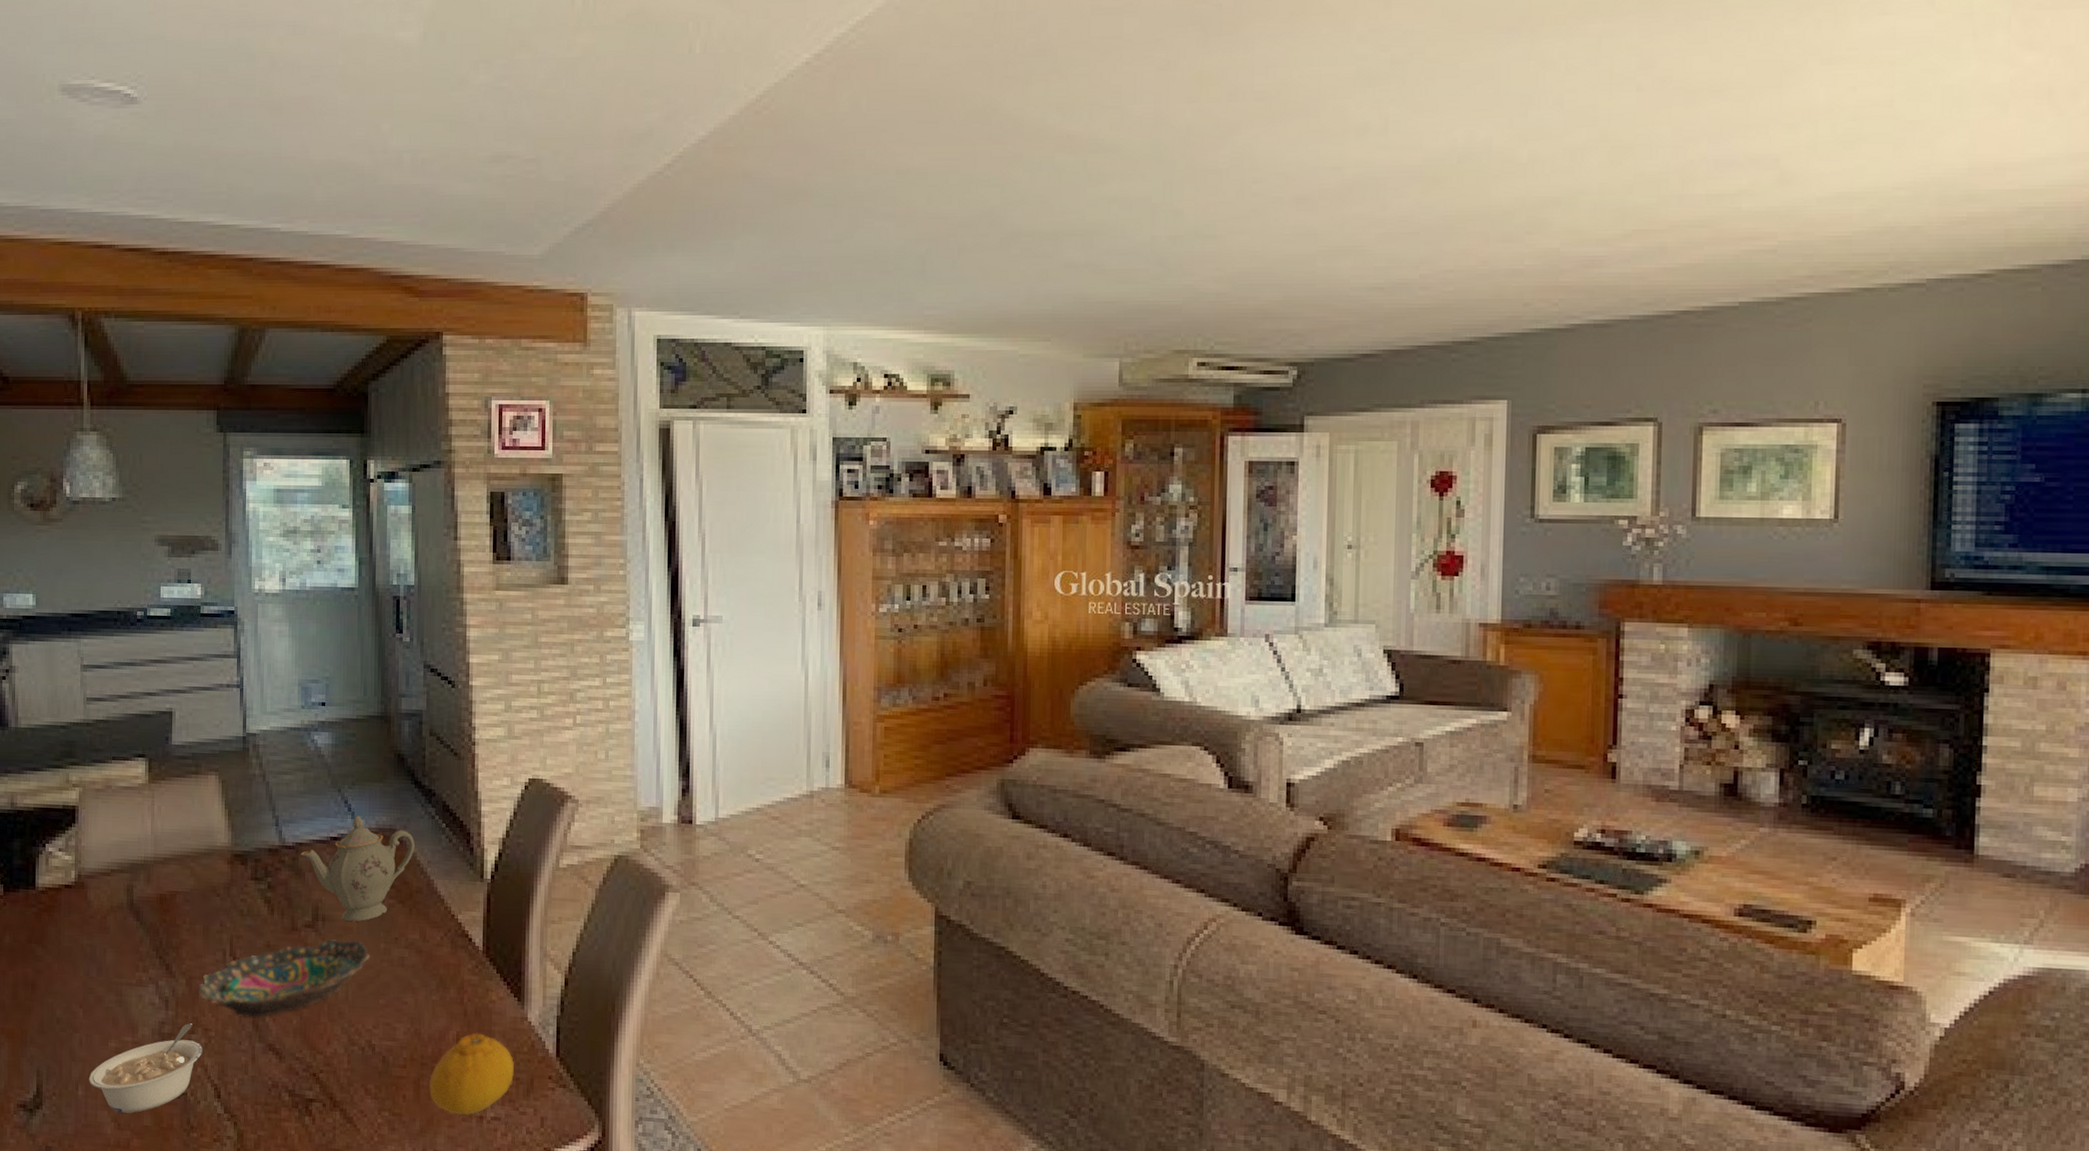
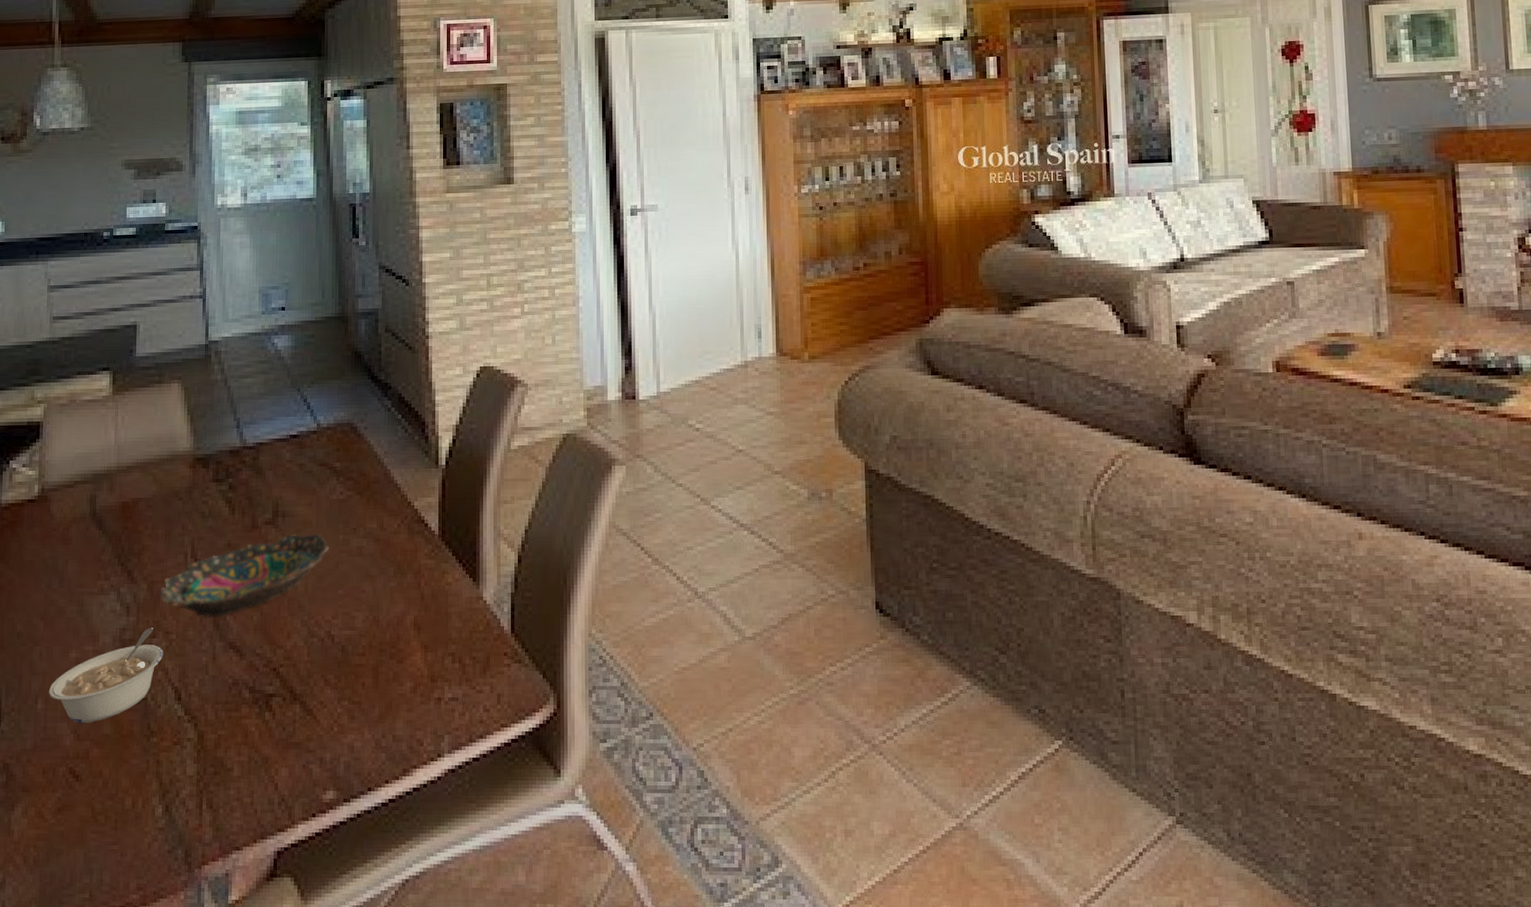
teapot: present [301,816,415,922] -> none [262,413,372,516]
fruit: present [429,1032,514,1116] -> none [388,615,470,699]

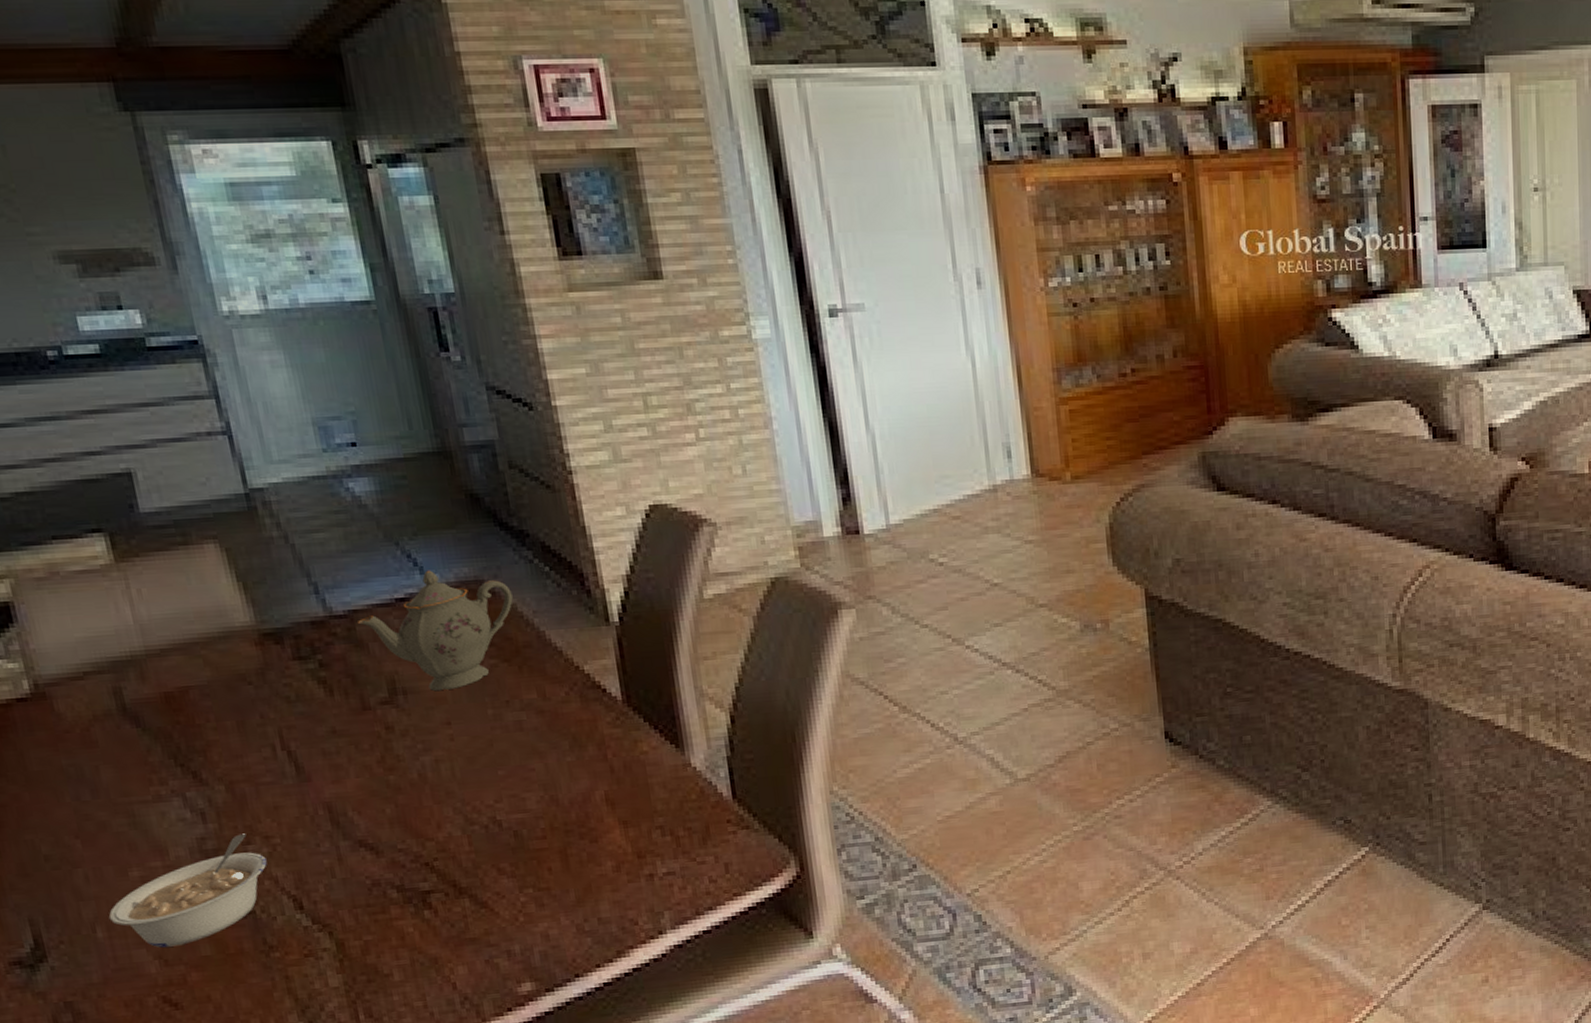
bowl: present [159,533,329,616] -> none [245,709,476,815]
teapot: none [262,413,372,516] -> present [358,570,513,692]

